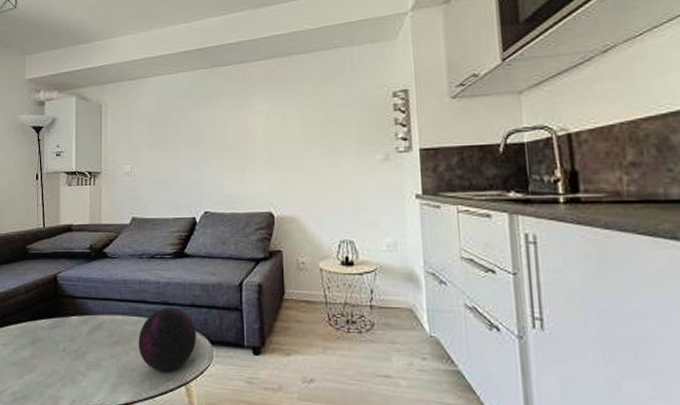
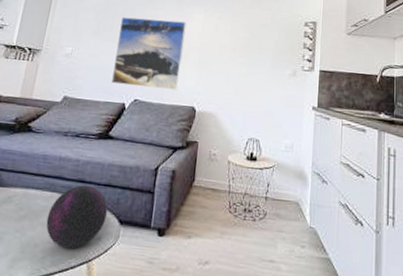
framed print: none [177,117,250,198] -> present [112,17,187,91]

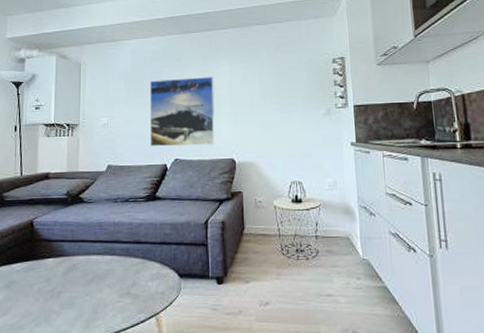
decorative orb: present [46,185,108,249] -> none [111,246,166,305]

